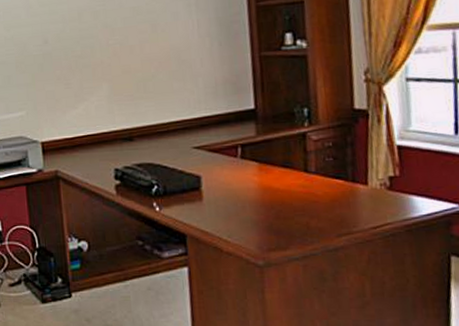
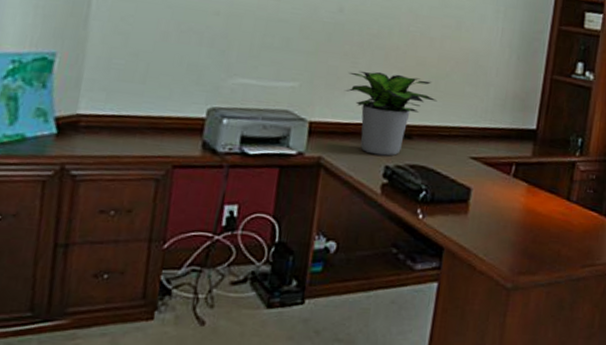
potted plant: none [65,85,149,161] -> present [345,70,437,156]

